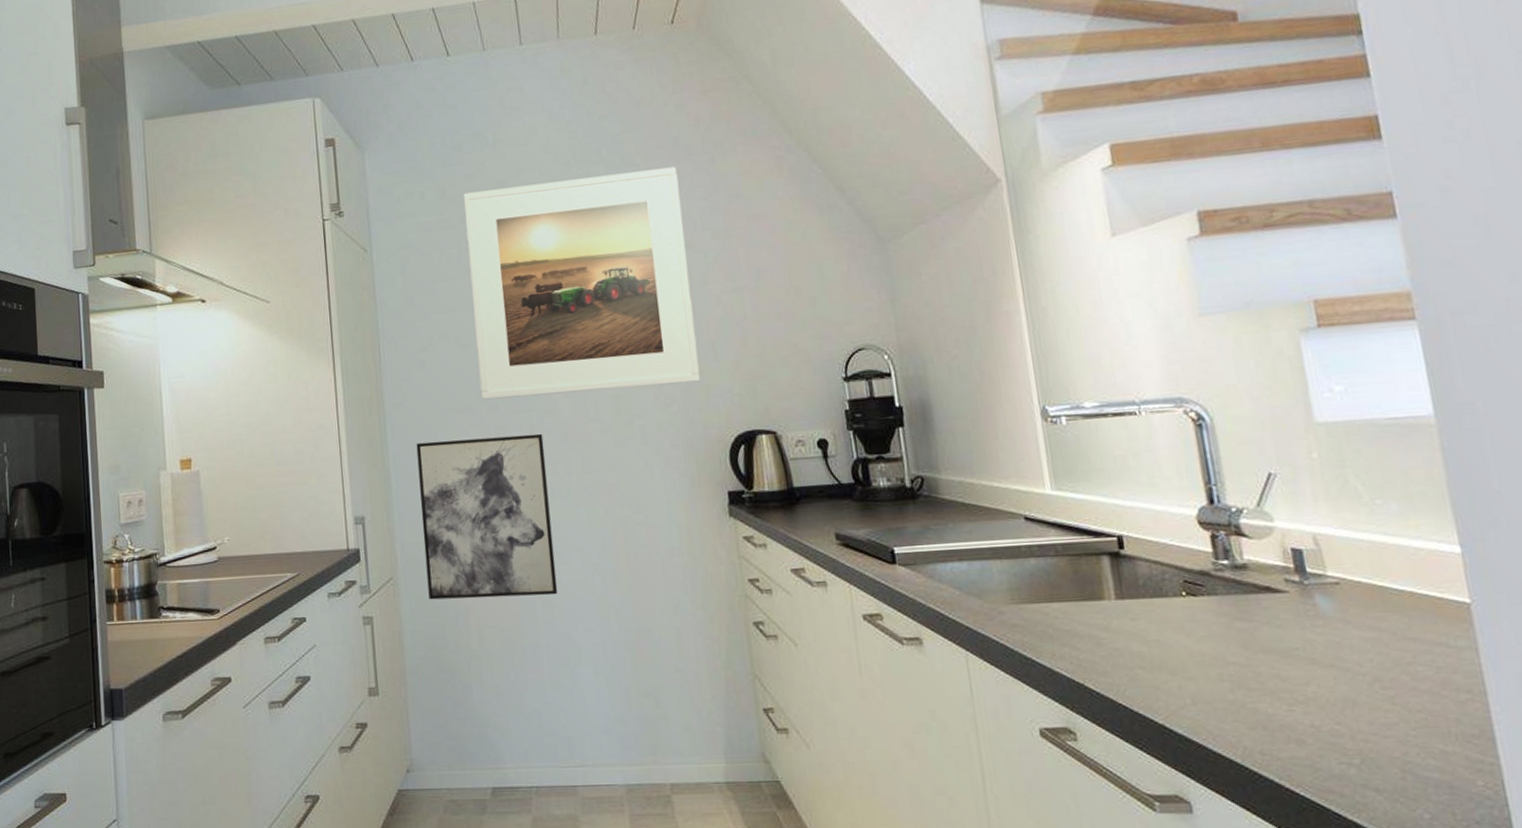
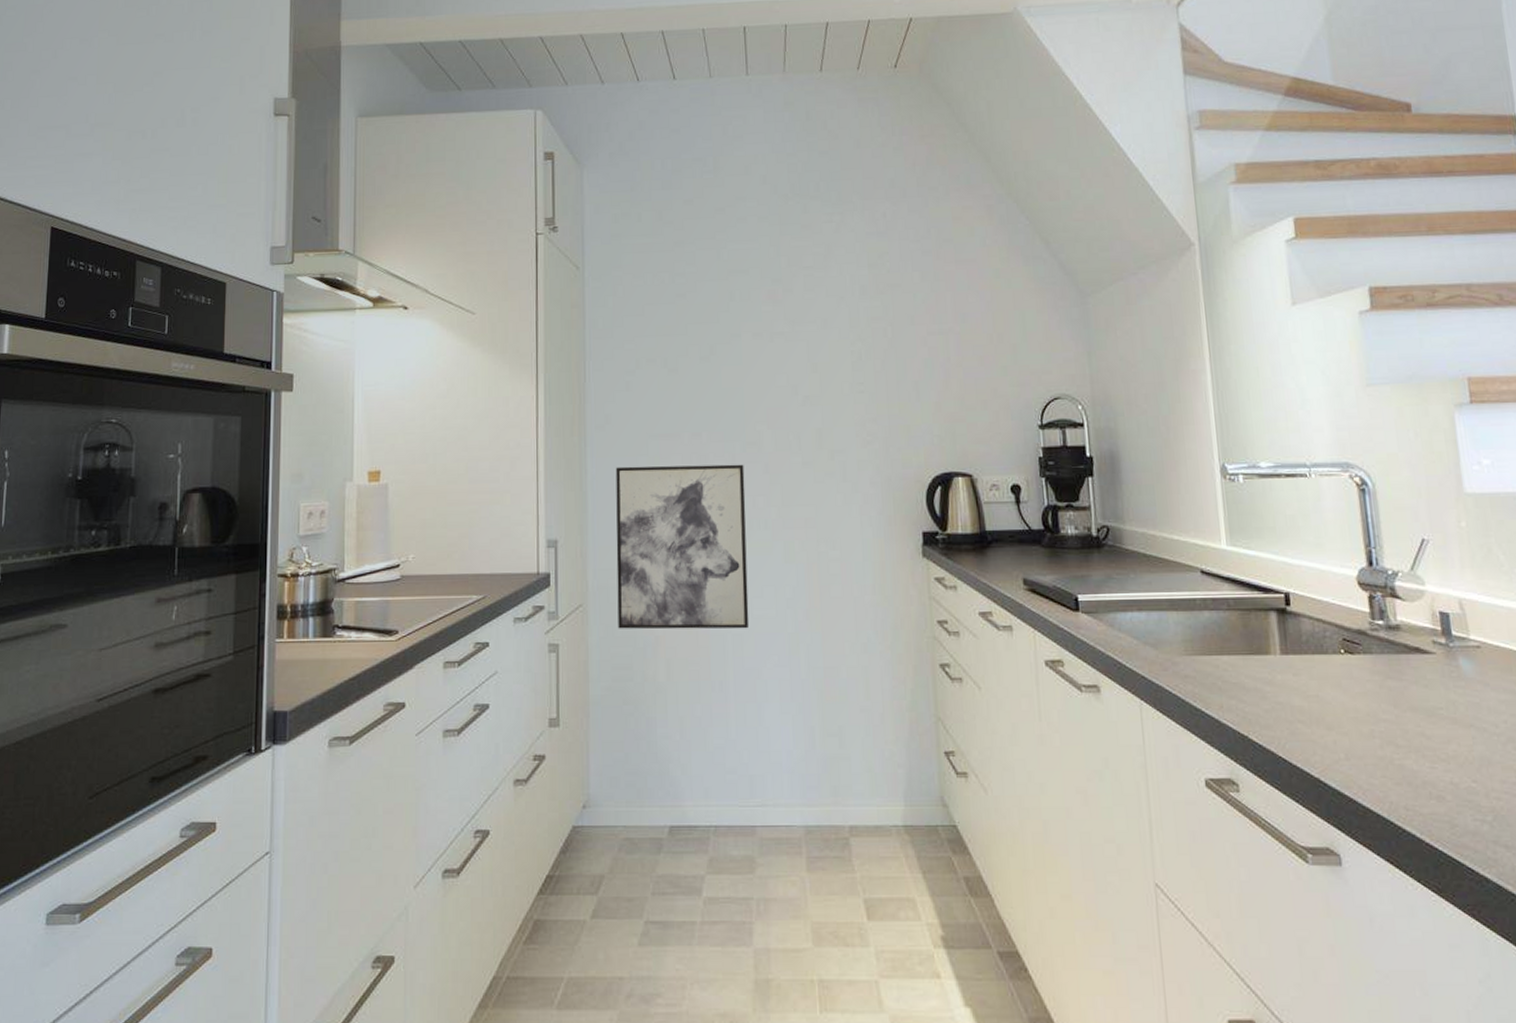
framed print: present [463,166,700,400] -> none [680,207,902,427]

